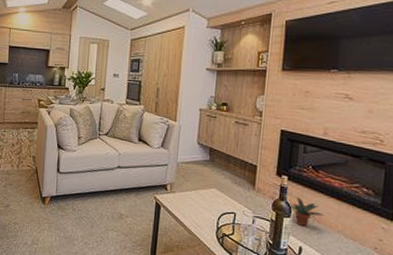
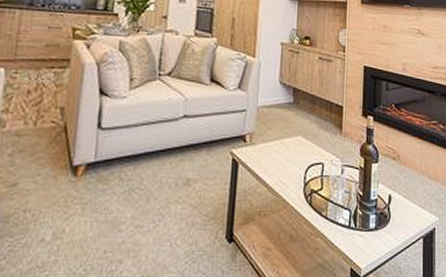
potted plant: present [288,197,325,227] -> none [375,139,409,172]

